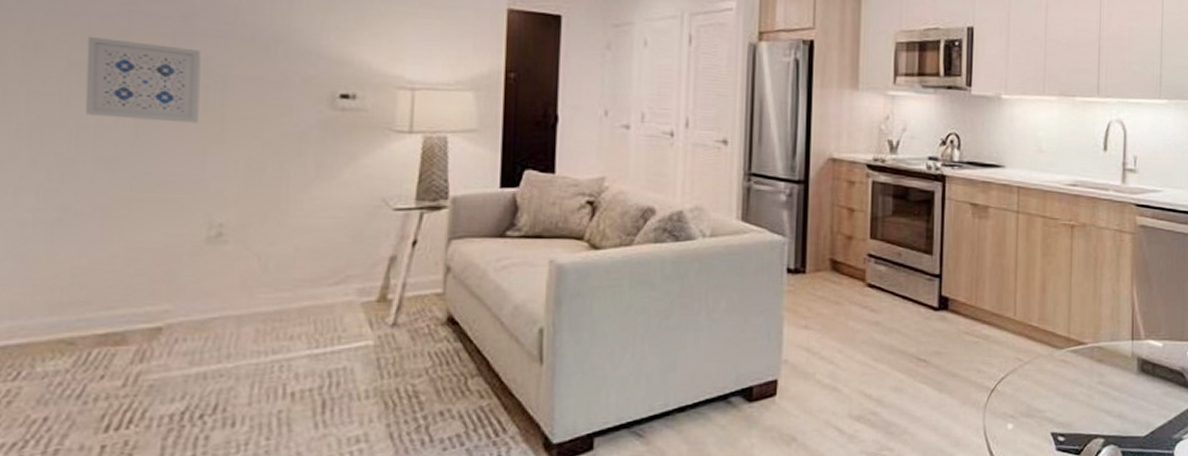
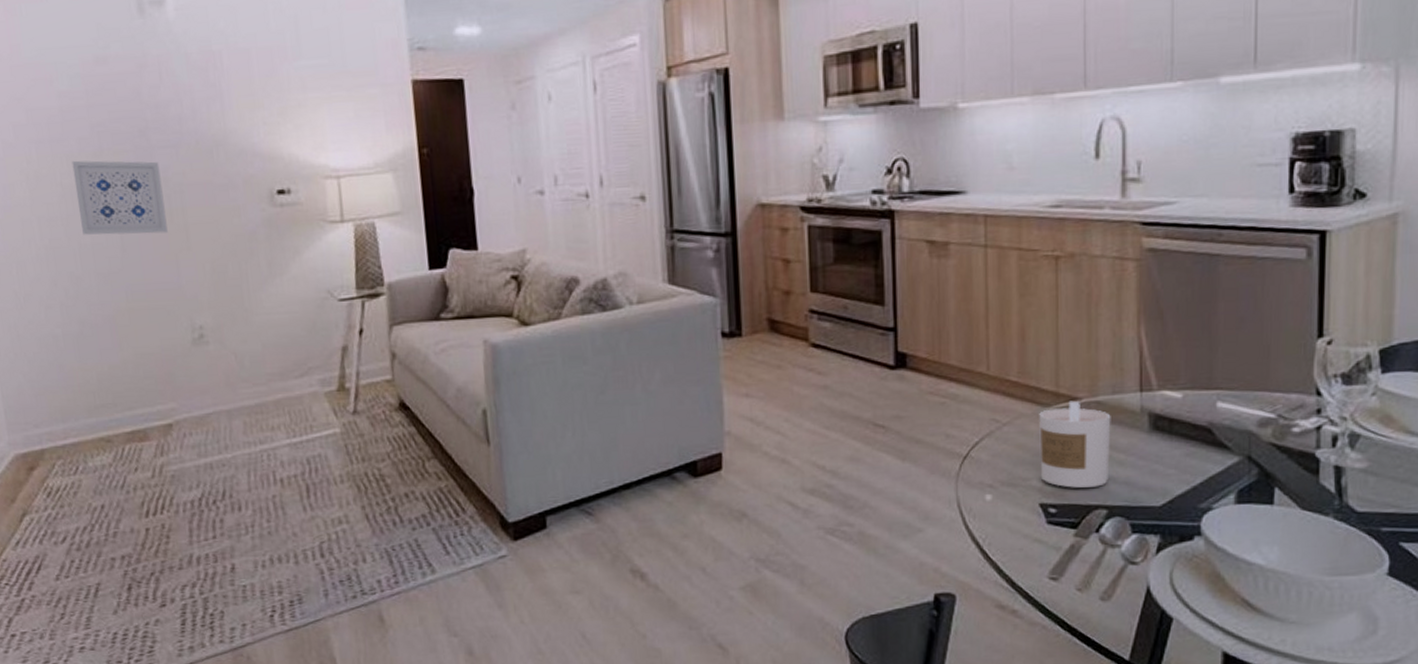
candle: none [1053,345,1109,420] -> present [1039,400,1111,488]

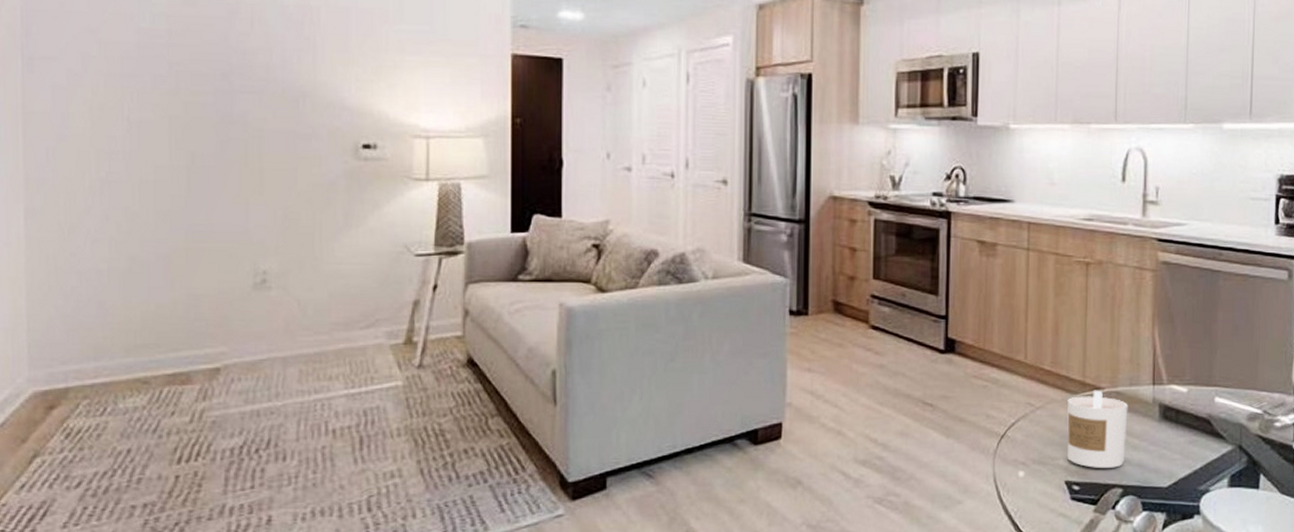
wall art: present [72,160,168,235] -> none [143,96,240,176]

